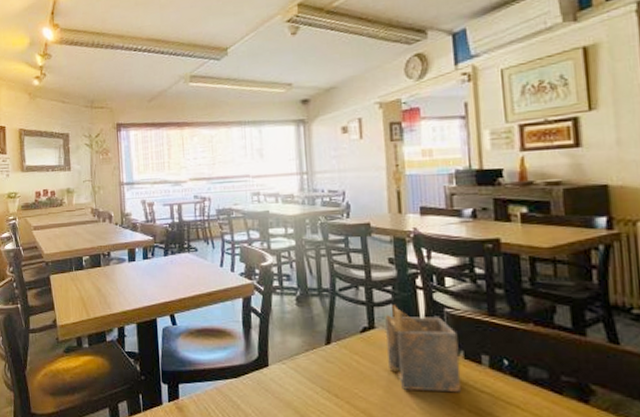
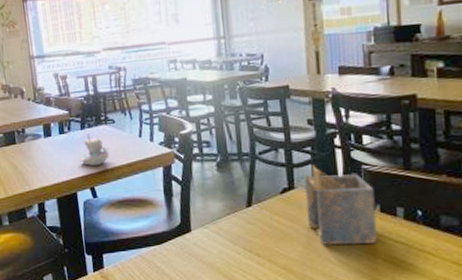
candle: none [161,260,190,292] -> present [79,134,109,166]

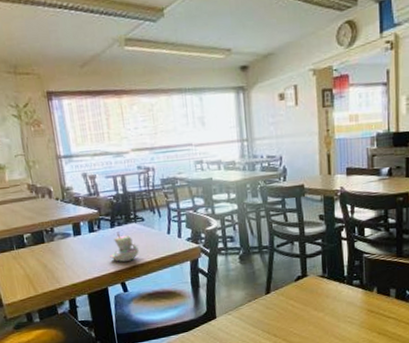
napkin holder: present [304,165,378,246] -> none [316,255,374,324]

